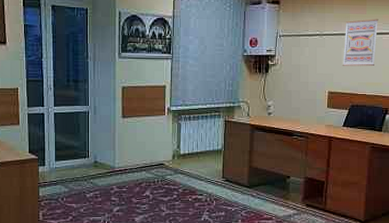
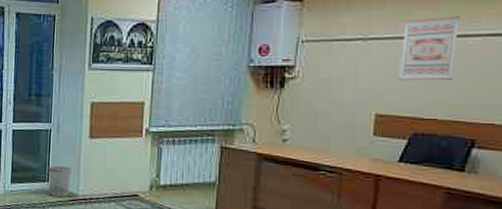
wastebasket: none [88,143,108,171] -> present [48,165,71,198]

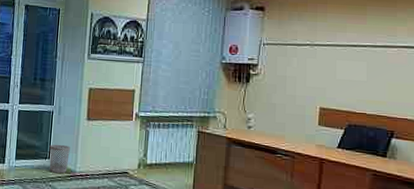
wall art: present [399,16,460,81] -> none [338,30,382,83]

